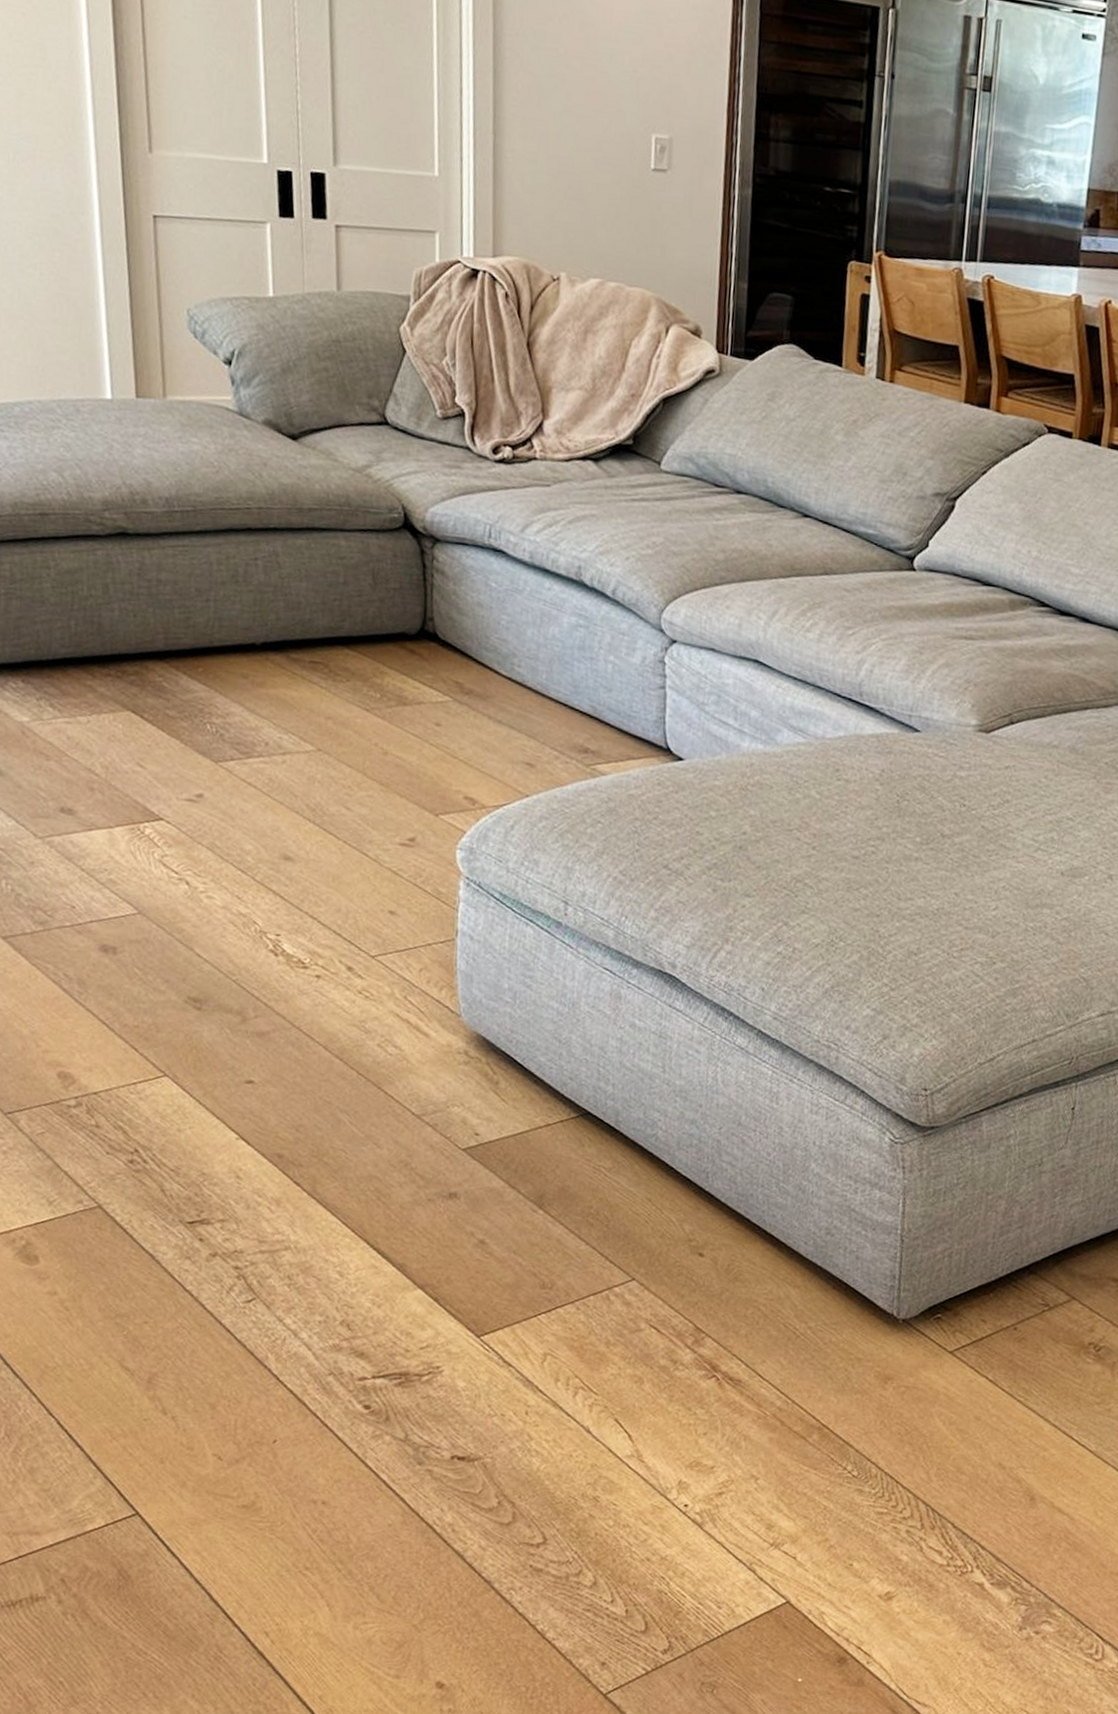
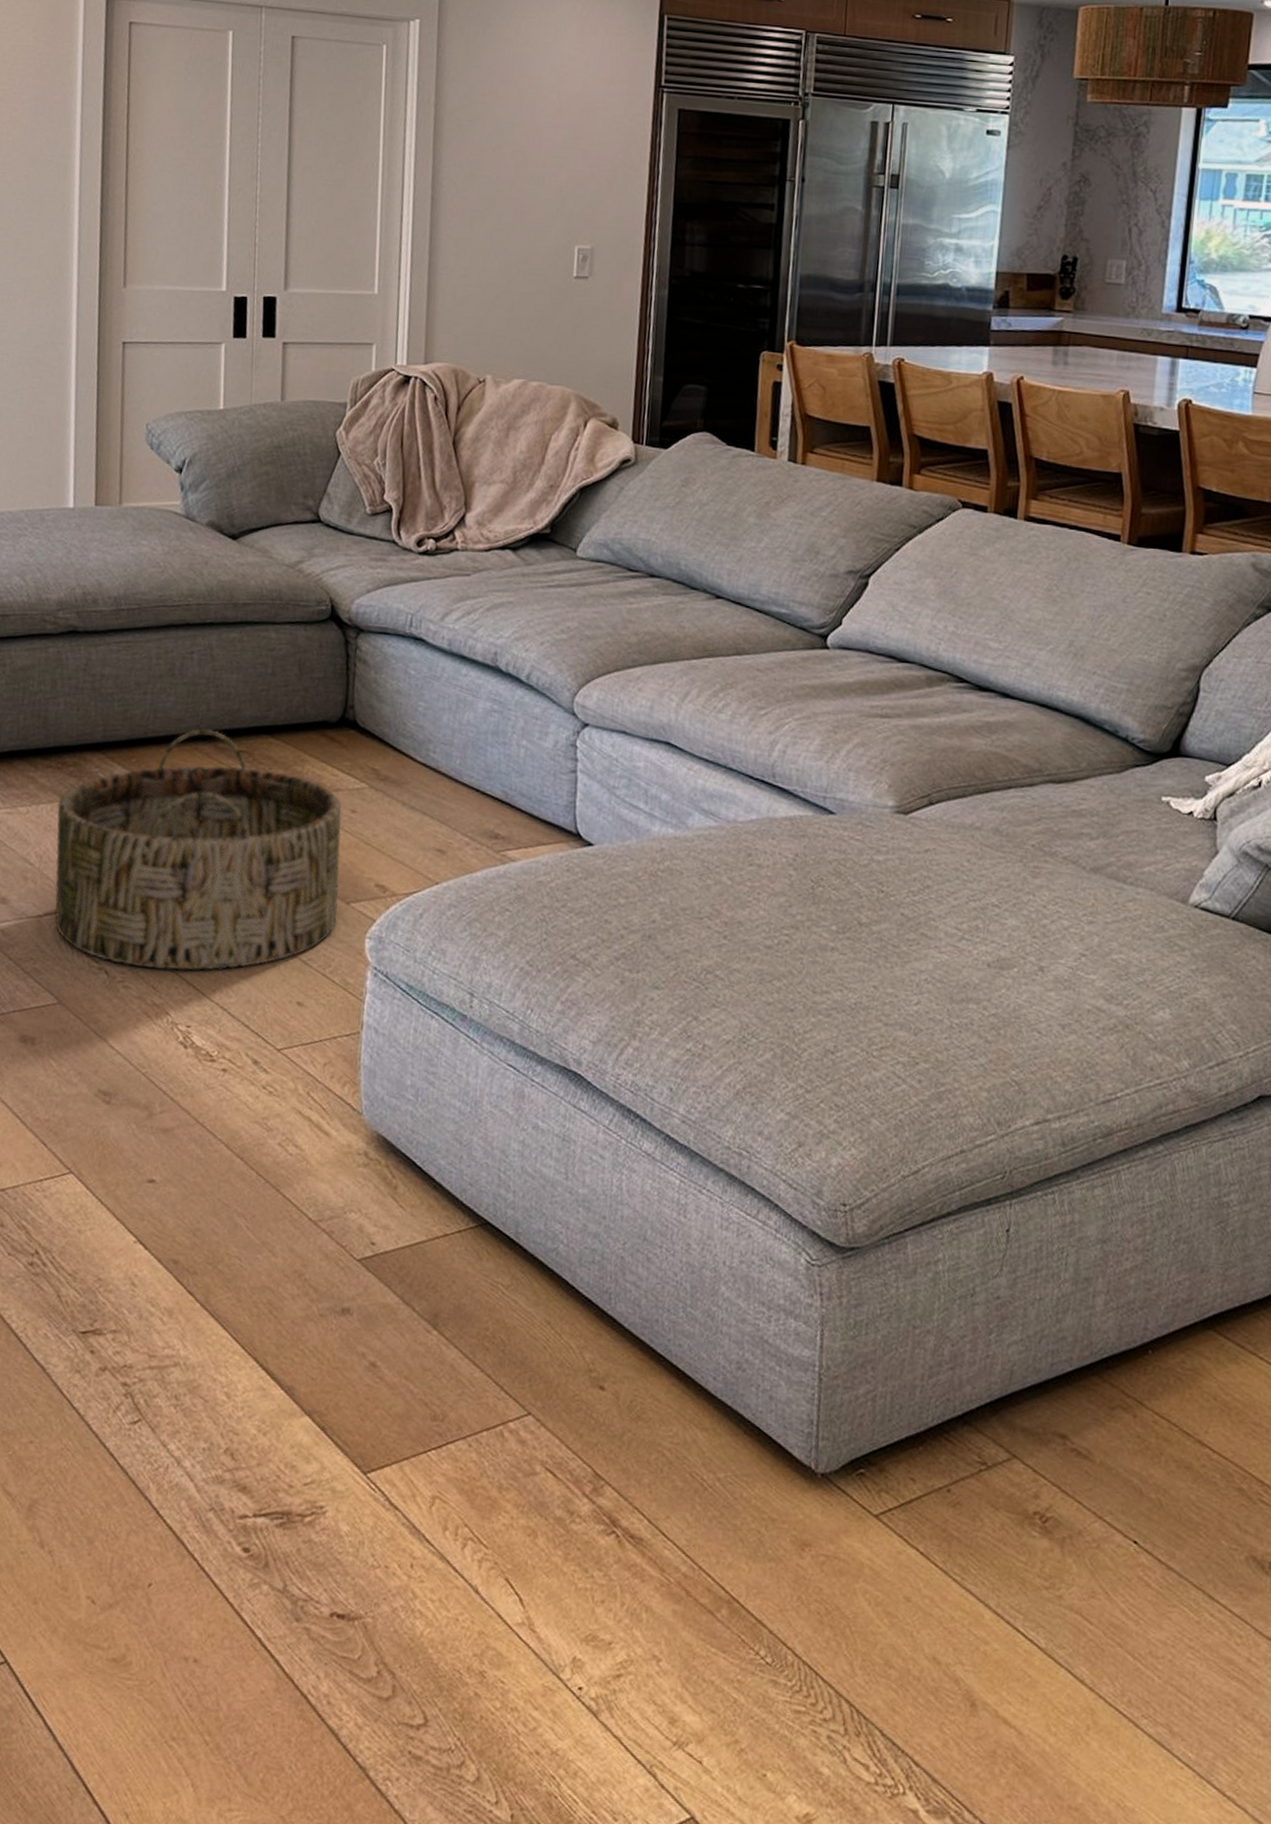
basket: none [121,638,427,881] -> present [55,729,342,971]

